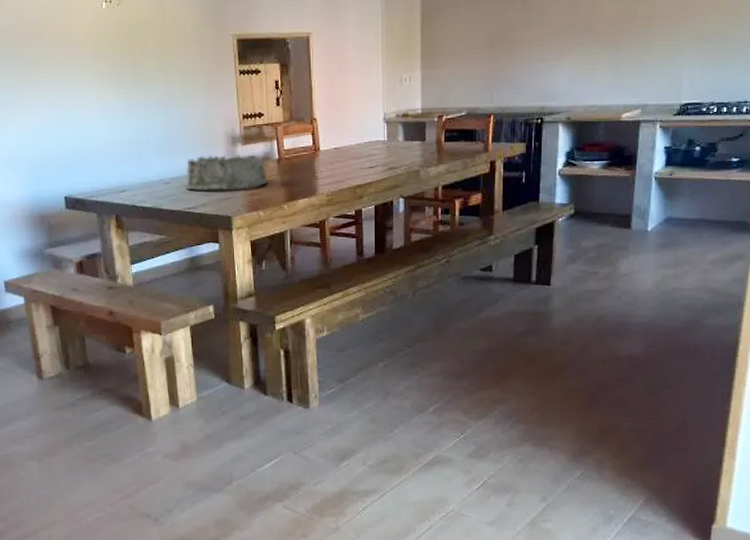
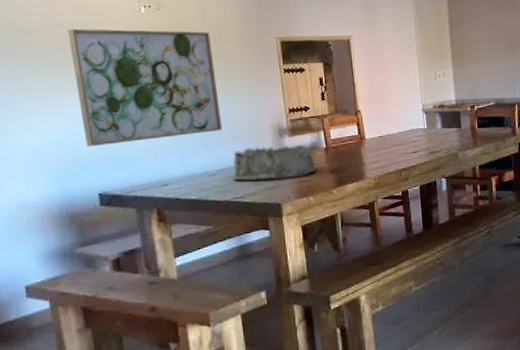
wall art: none [37,26,177,150] -> present [68,28,223,147]

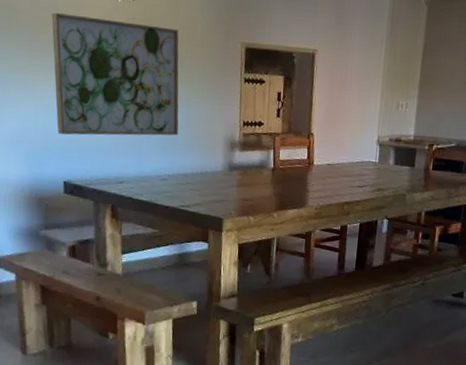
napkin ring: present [233,145,316,181] -> none [182,156,261,194]

